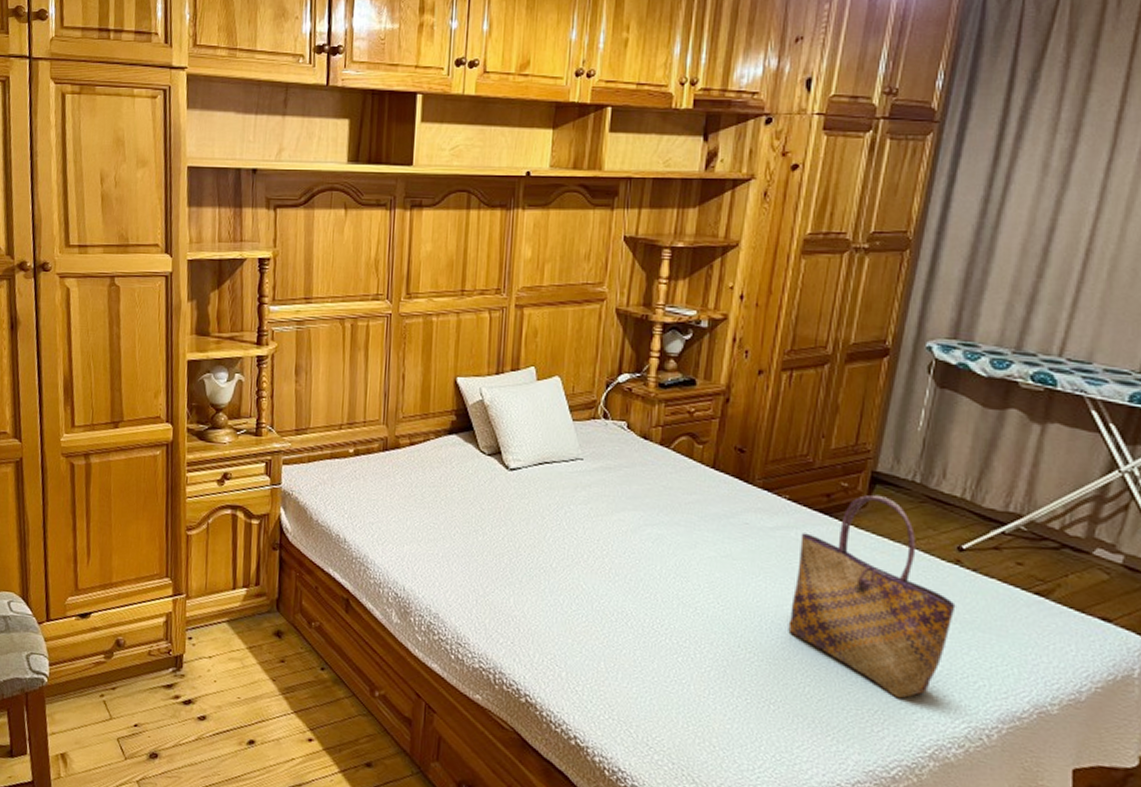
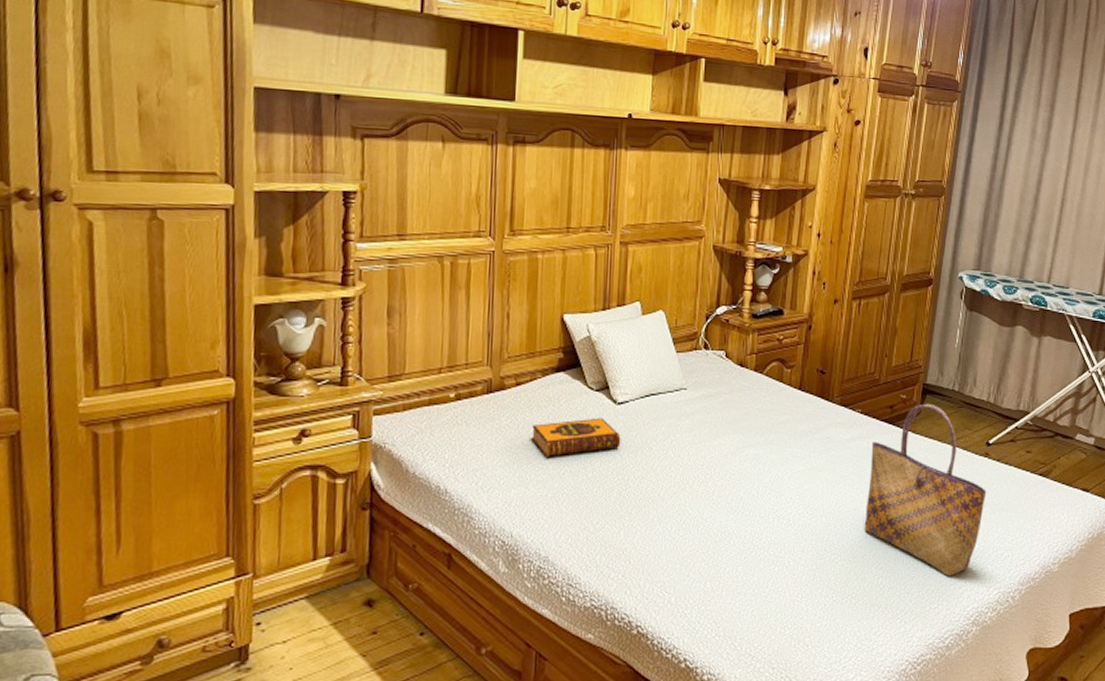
hardback book: none [424,482,513,517] -> present [531,417,621,457]

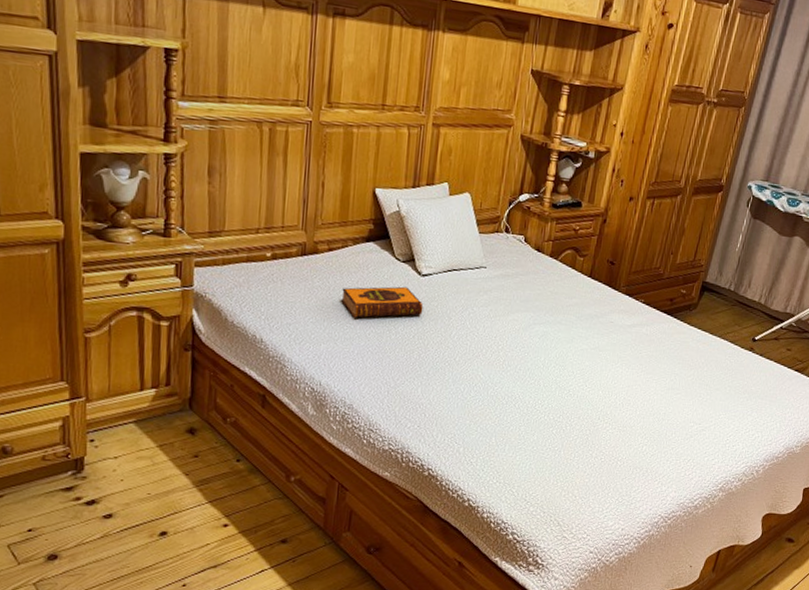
tote bag: present [864,403,987,577] -> none [635,299,747,450]

